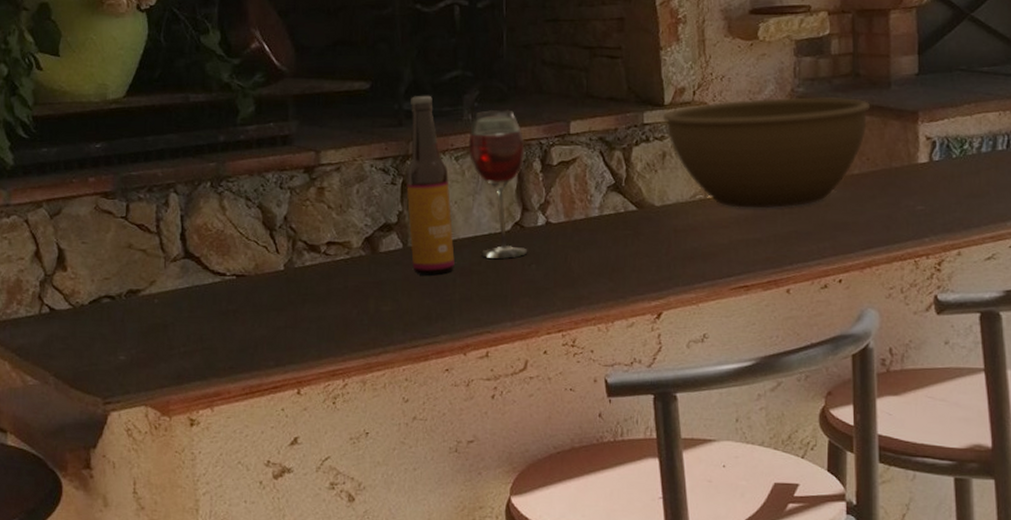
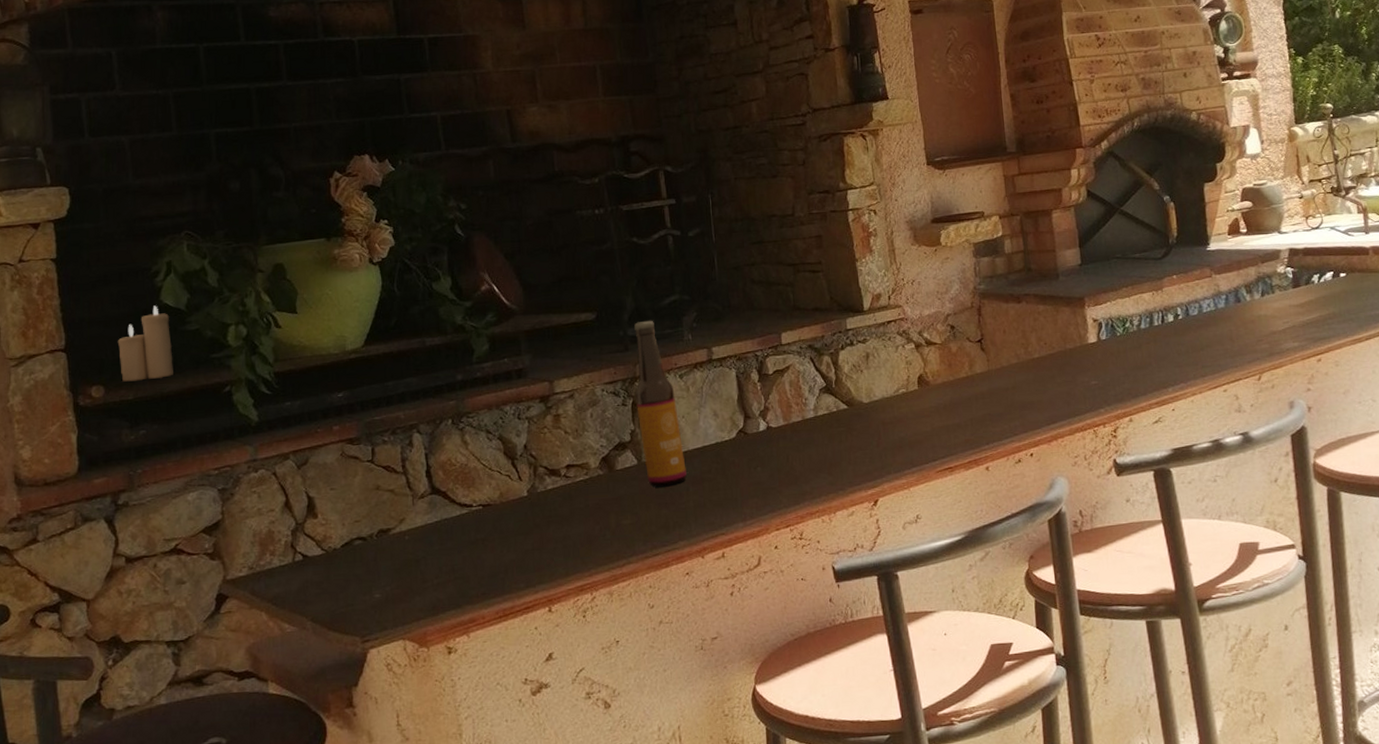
wineglass: present [468,109,528,259] -> none [690,327,753,466]
bowl: present [663,97,870,209] -> none [864,291,1043,398]

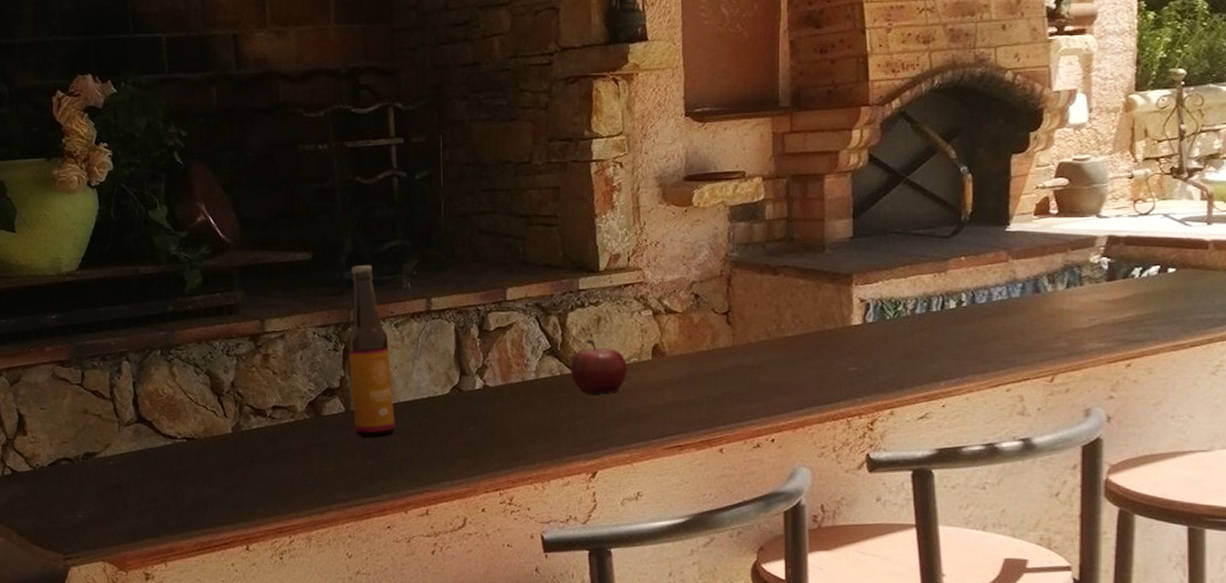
fruit: none [845,374,897,426] -> present [570,339,627,394]

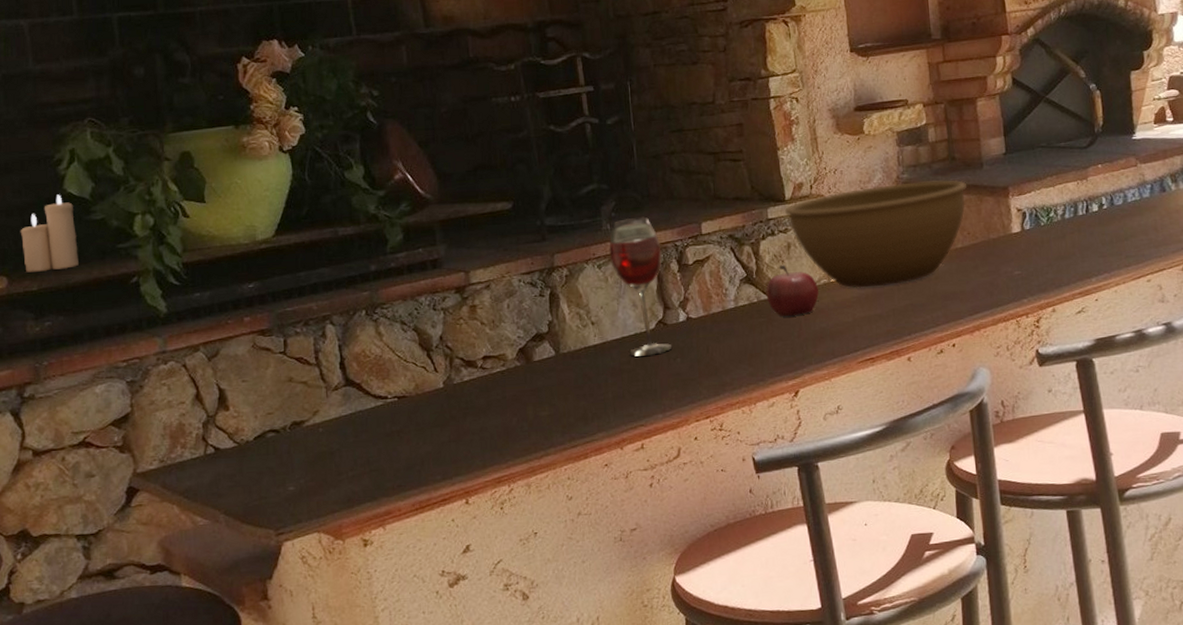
beer bottle: present [347,264,395,436] -> none [552,209,605,378]
wineglass: none [408,277,466,421] -> present [609,216,673,357]
bowl: none [598,262,804,371] -> present [785,180,966,288]

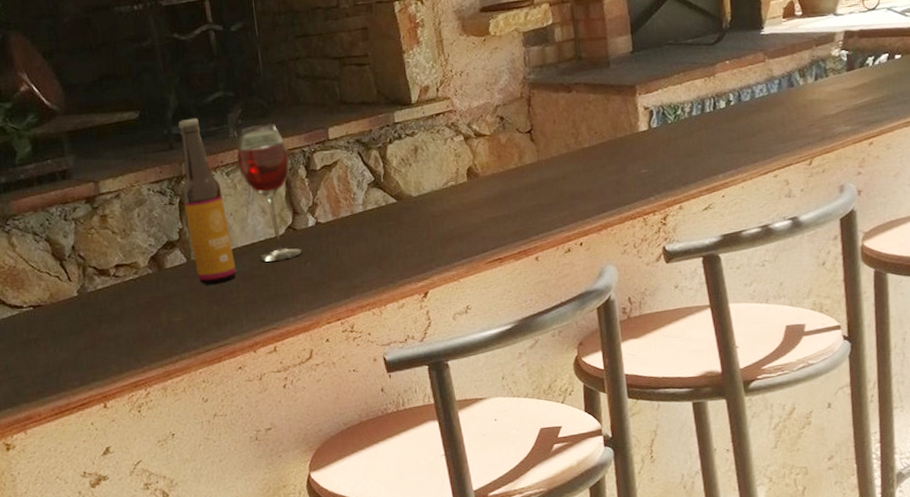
beer bottle: none [552,209,605,378] -> present [178,118,237,284]
fruit: present [766,264,819,317] -> none [394,168,446,220]
bowl: present [785,180,966,288] -> none [412,80,593,190]

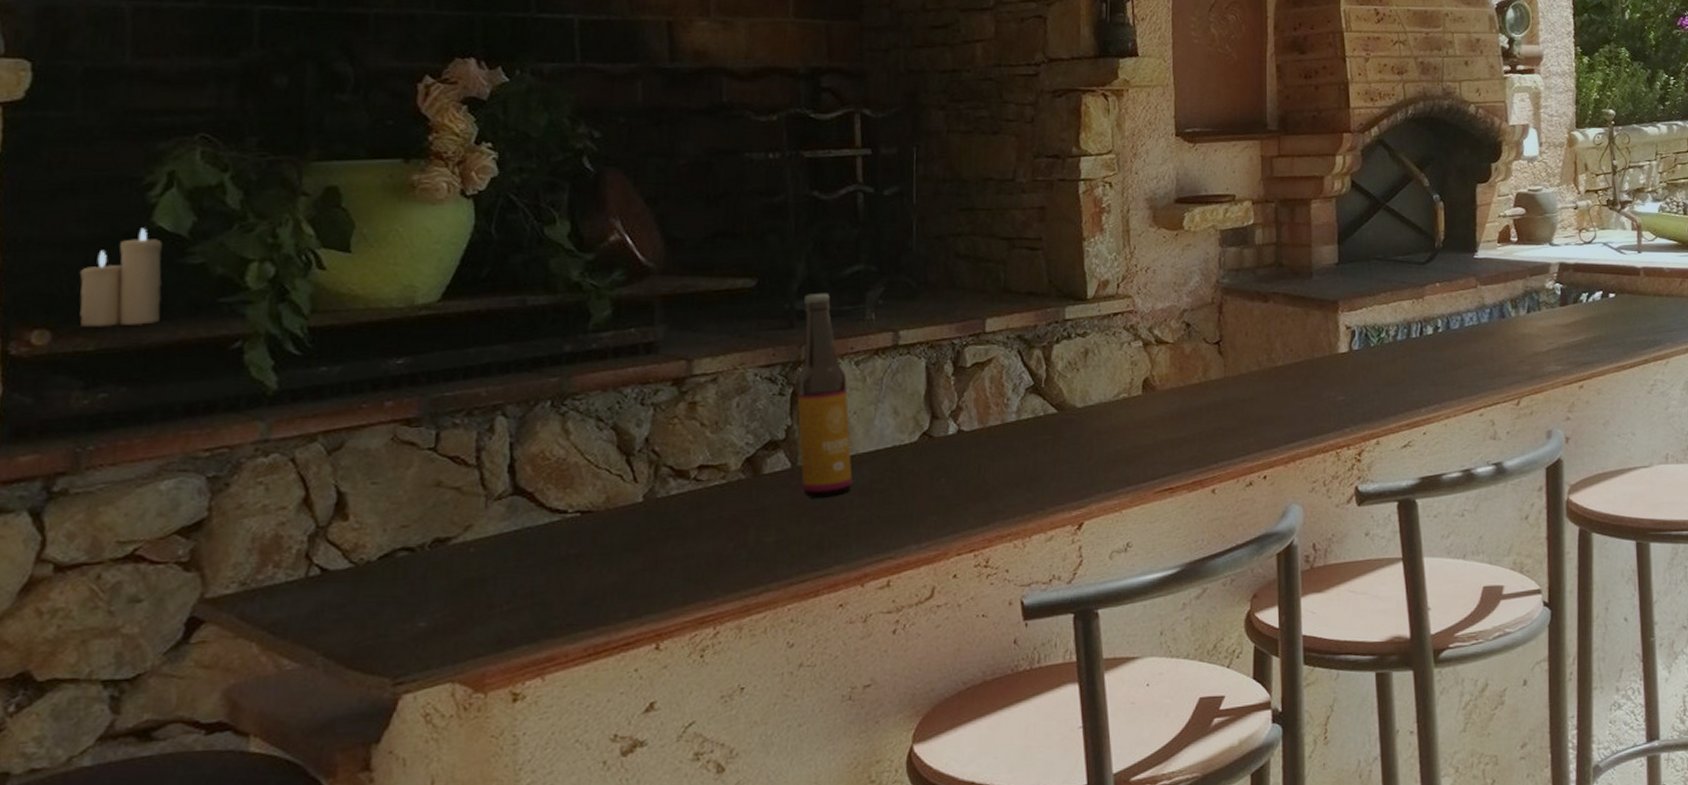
wineglass: present [236,123,302,262] -> none [871,307,937,474]

